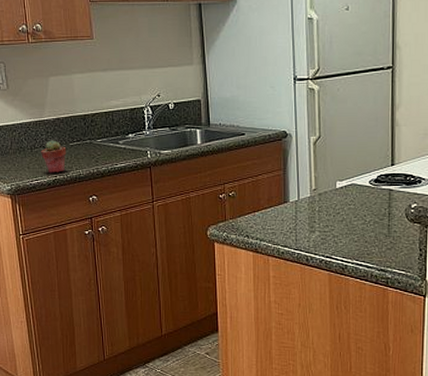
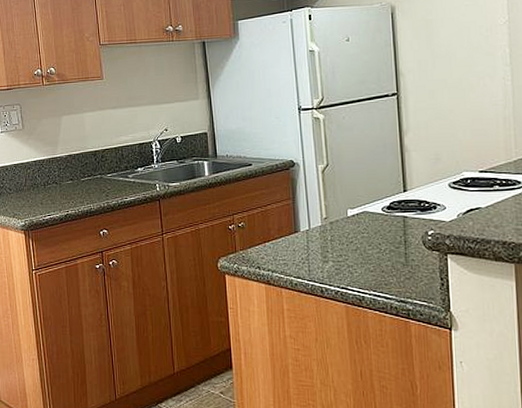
potted succulent: present [41,140,67,174] -> none [54,176,78,209]

